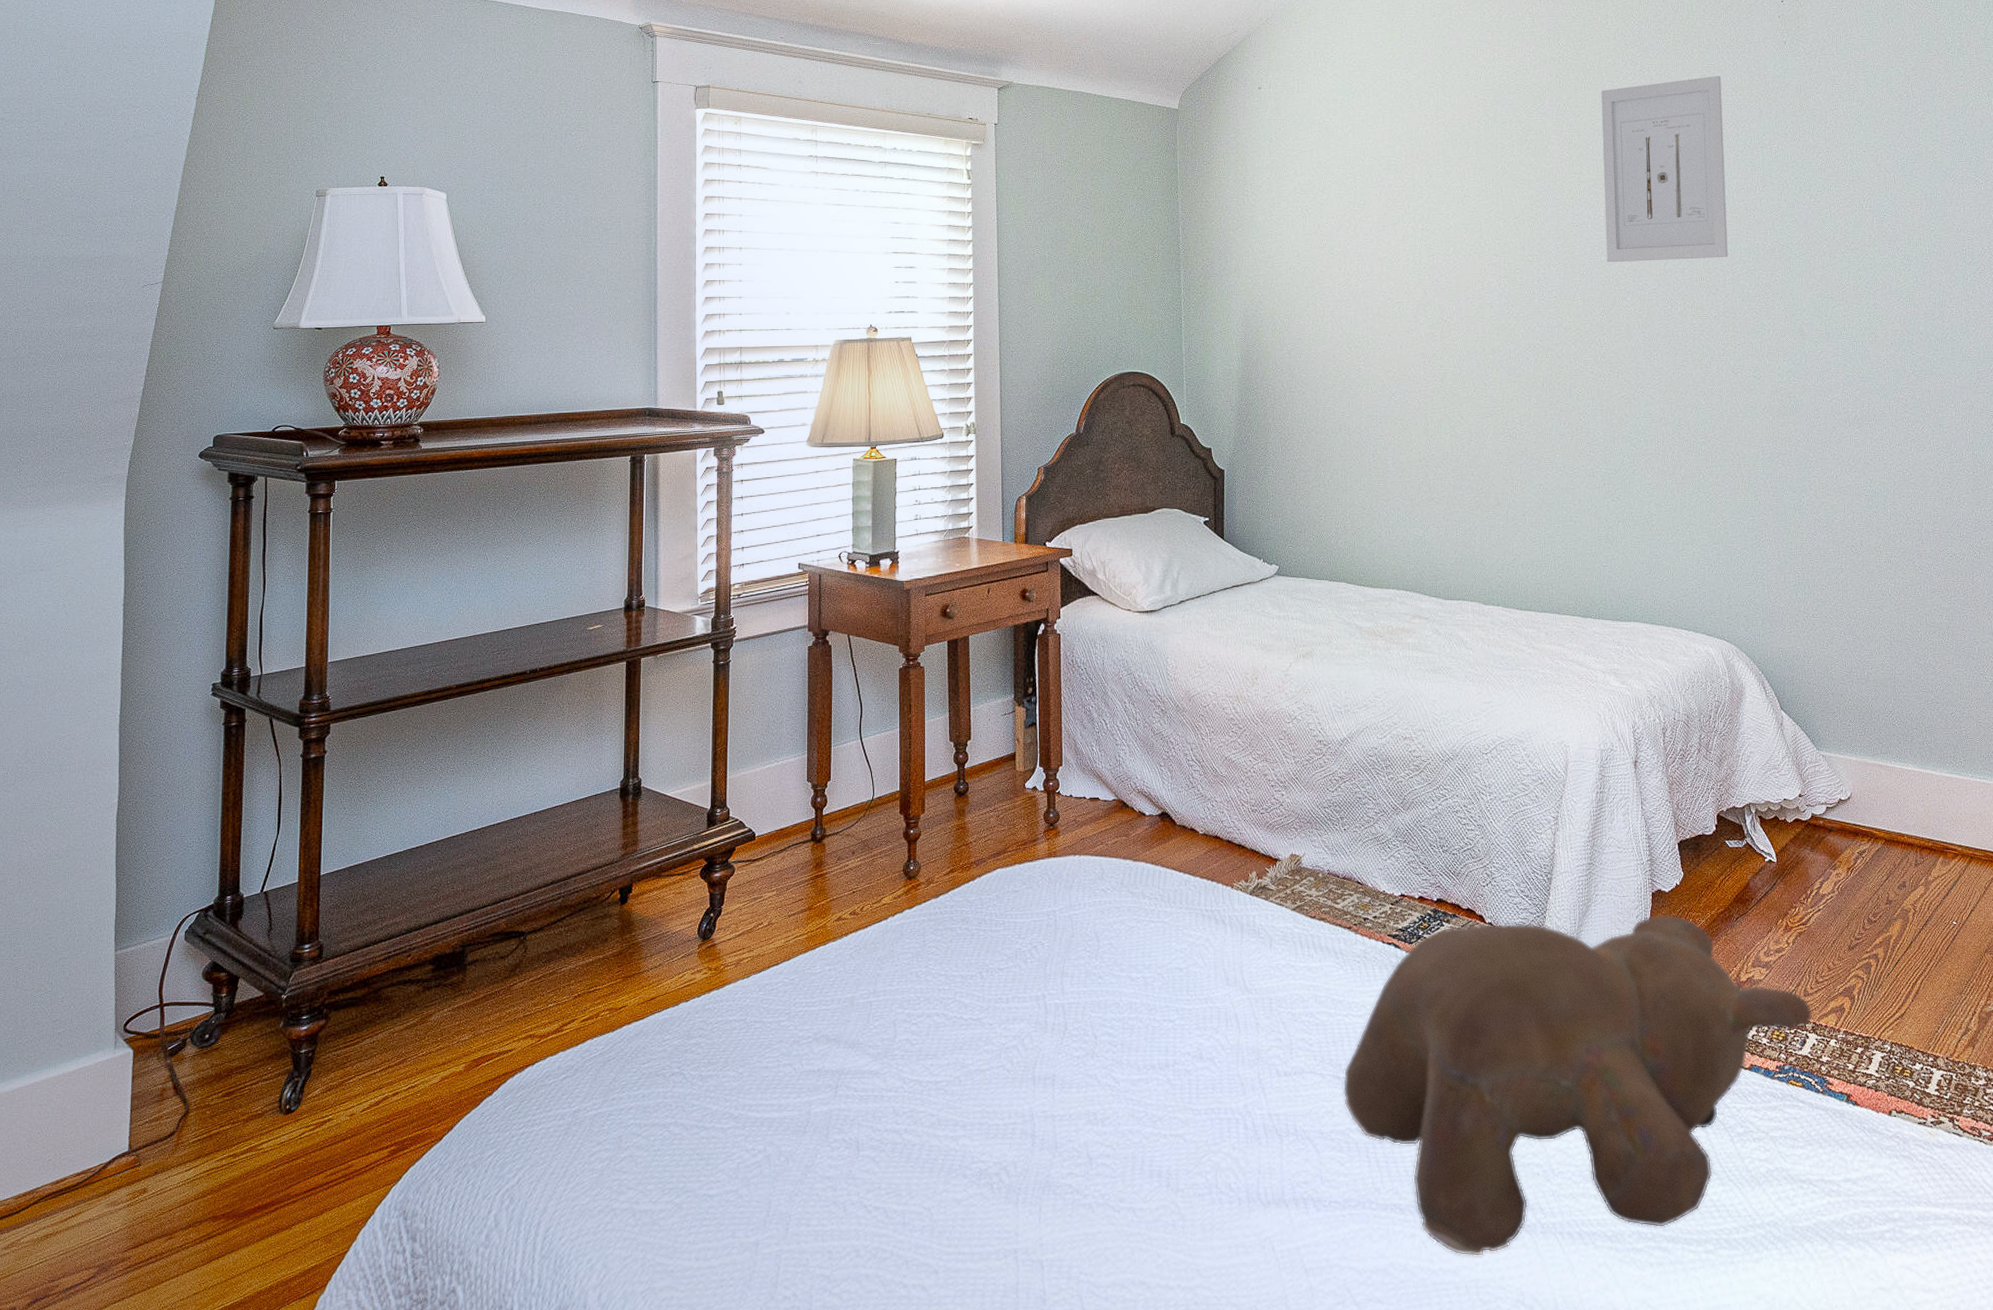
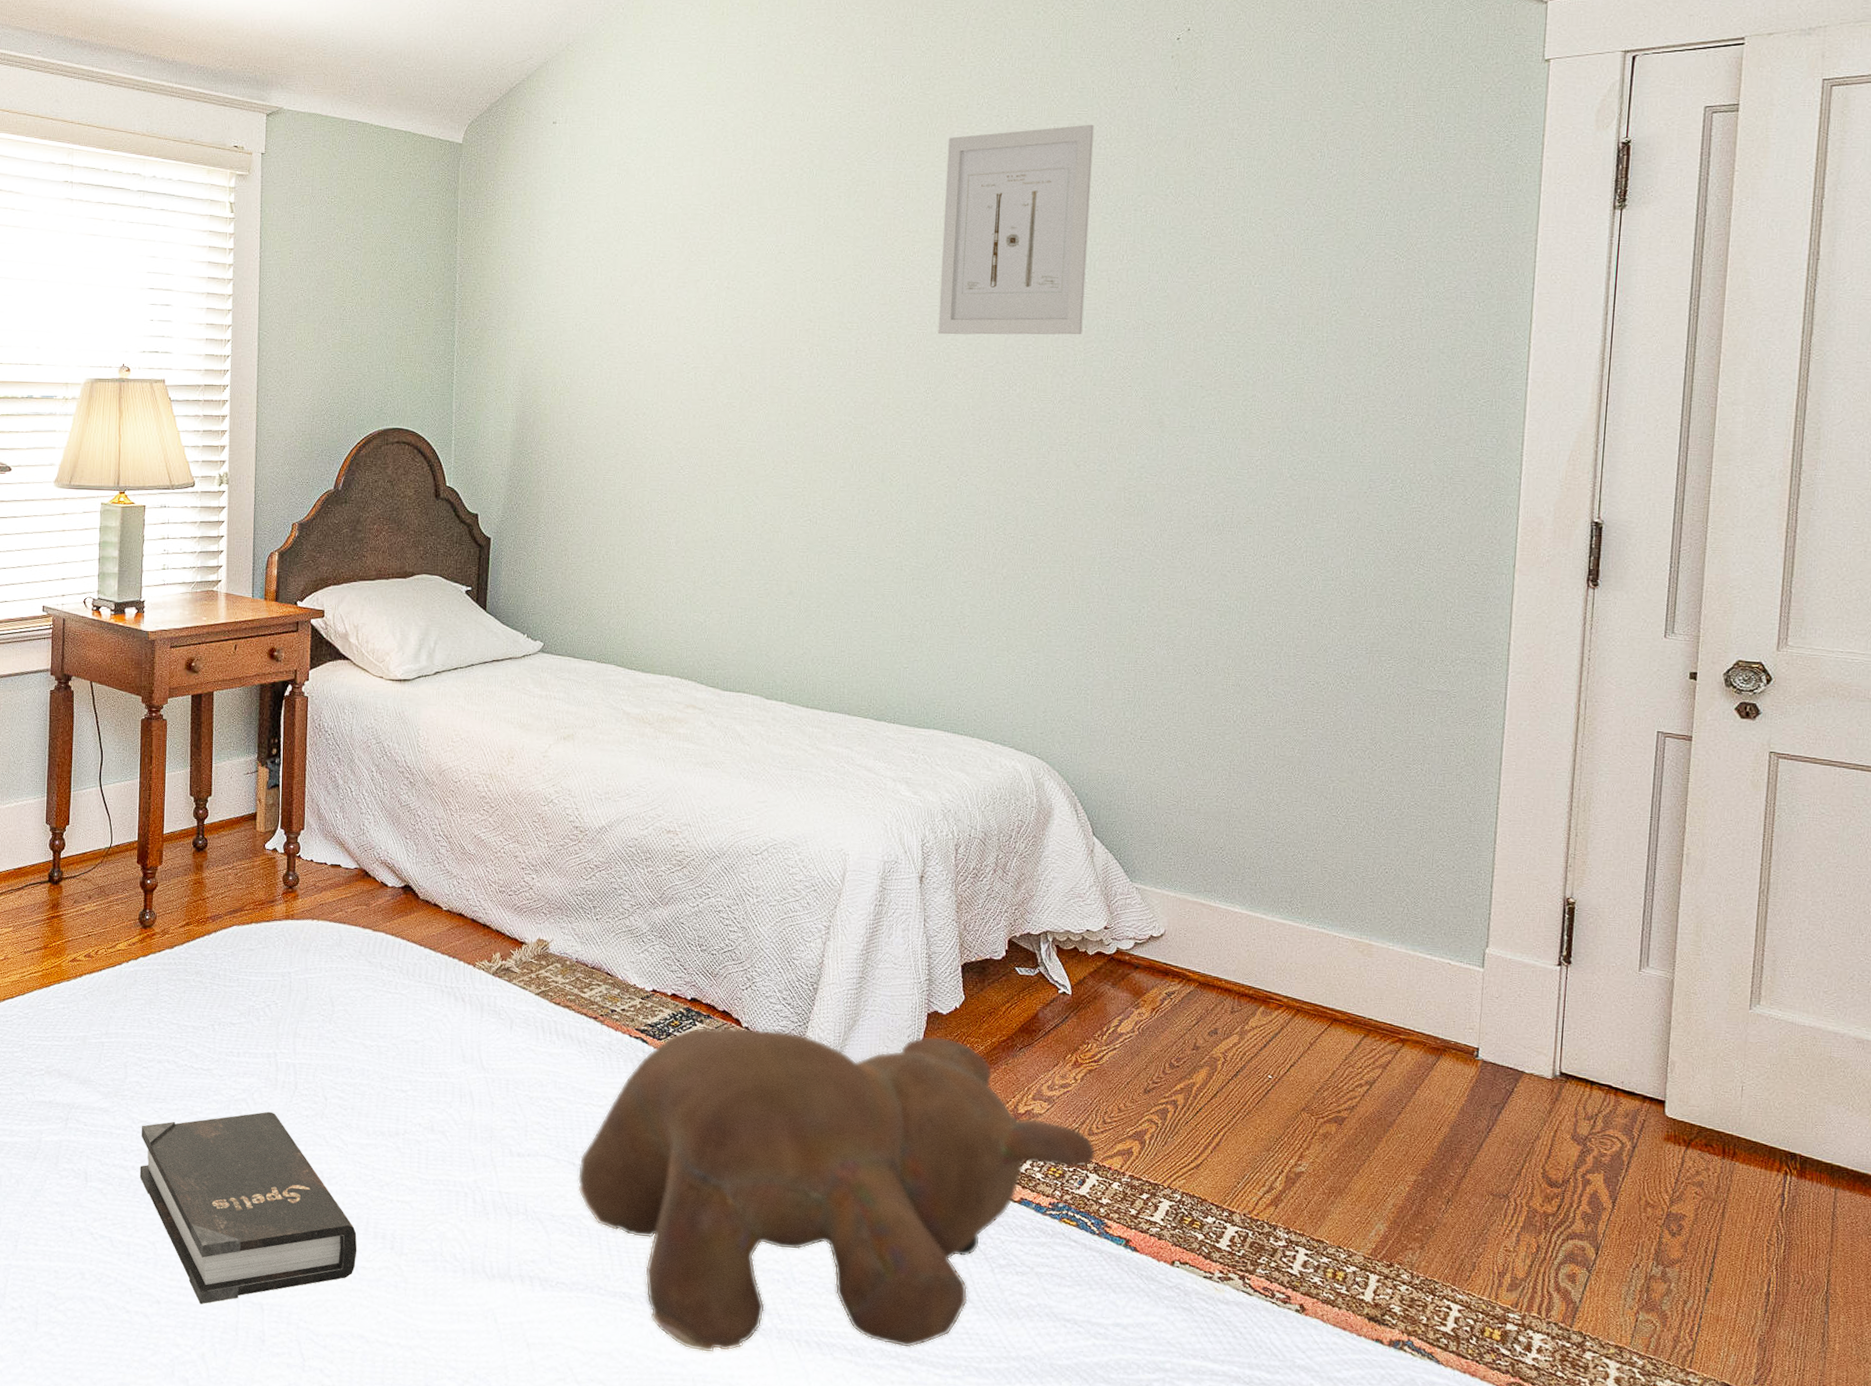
hardback book: none [912,1056,1134,1269] -> present [139,1111,357,1305]

